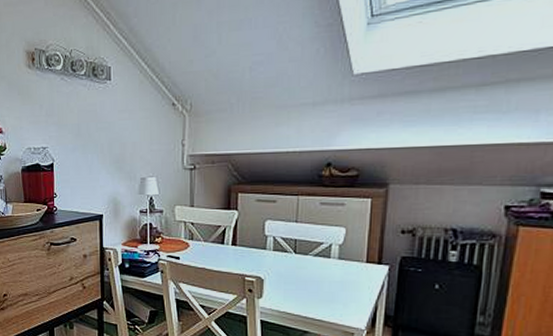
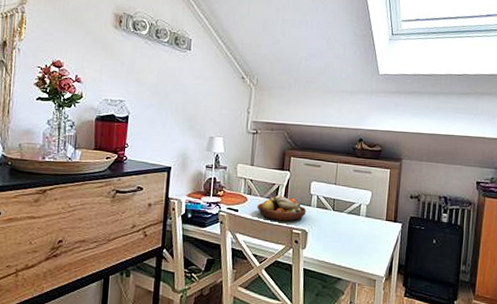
fruit bowl: none [201,239,261,268] -> present [257,195,307,221]

